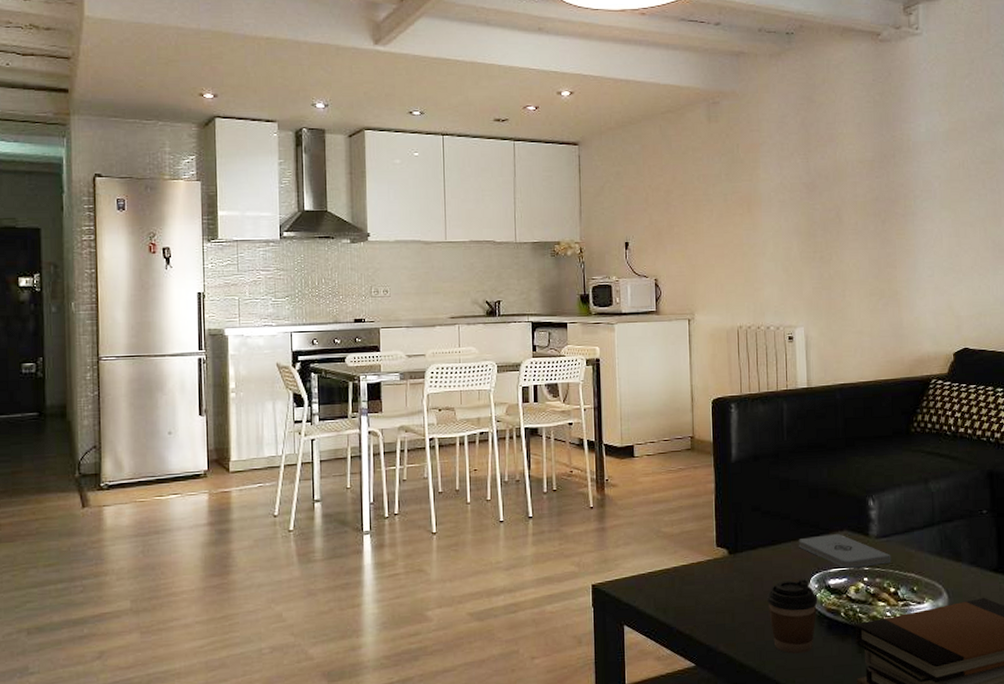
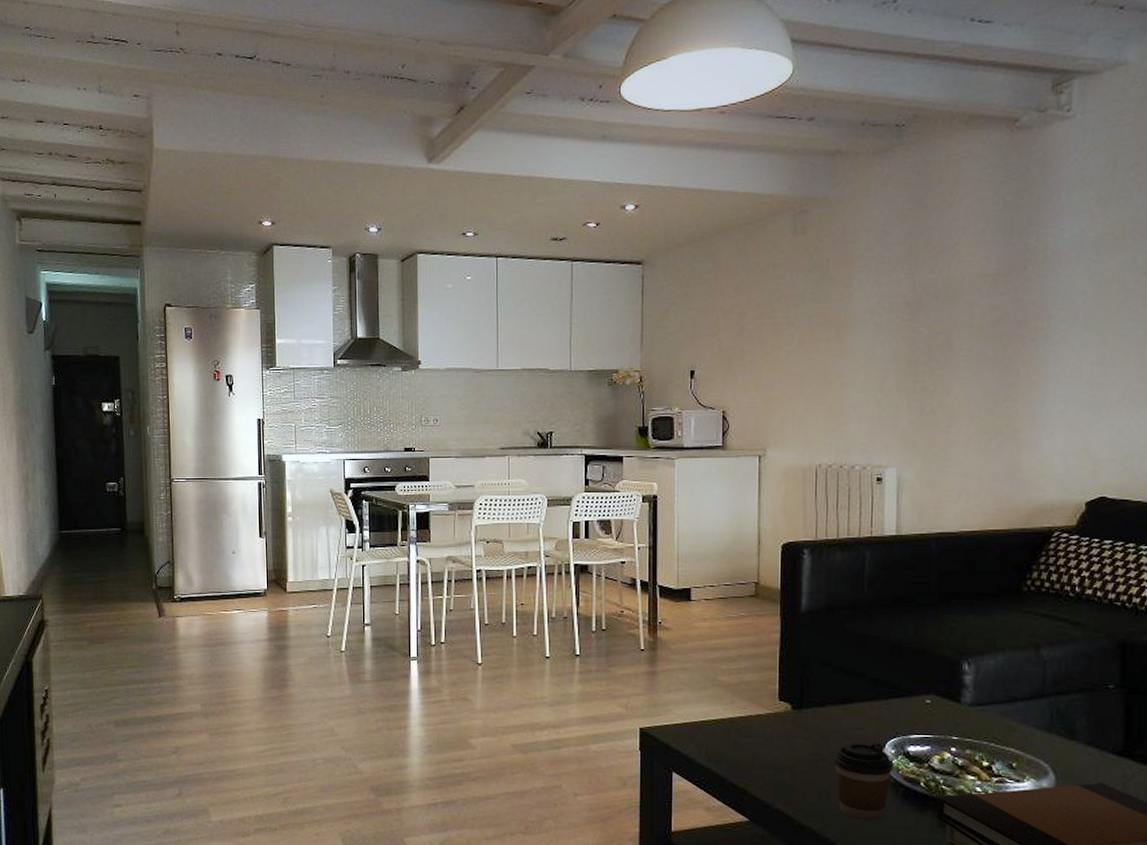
notepad: present [798,534,892,569] -> none [874,697,987,737]

